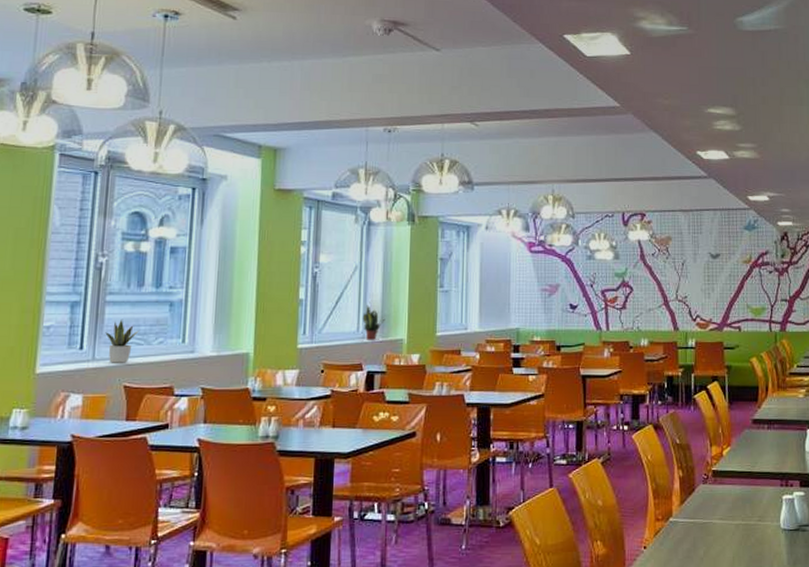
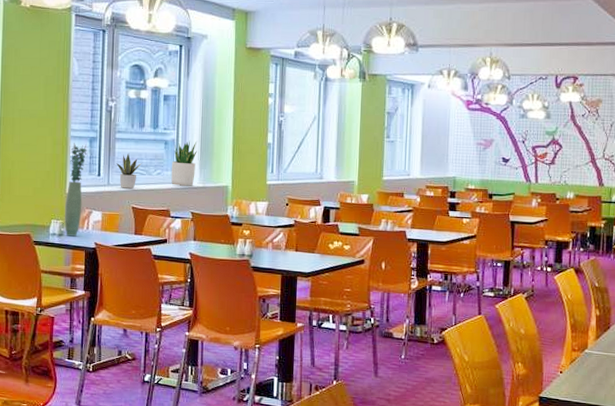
vase: none [30,309,67,429] -> present [64,143,87,237]
planter: none [176,300,212,356] -> present [171,140,197,186]
potted plant: present [362,305,385,341] -> none [320,151,340,182]

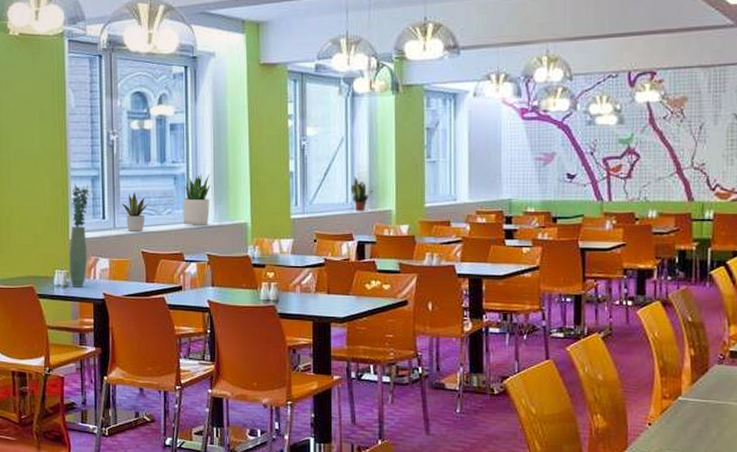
potted plant: none [320,151,340,182] -> present [350,177,373,212]

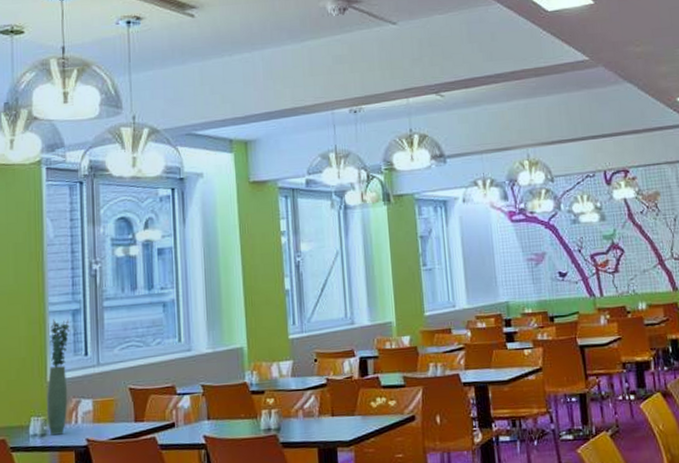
potted plant: present [122,191,150,231] -> none [106,323,137,367]
planter: present [183,173,210,225] -> none [173,298,203,355]
potted plant: present [350,177,373,212] -> none [348,290,372,327]

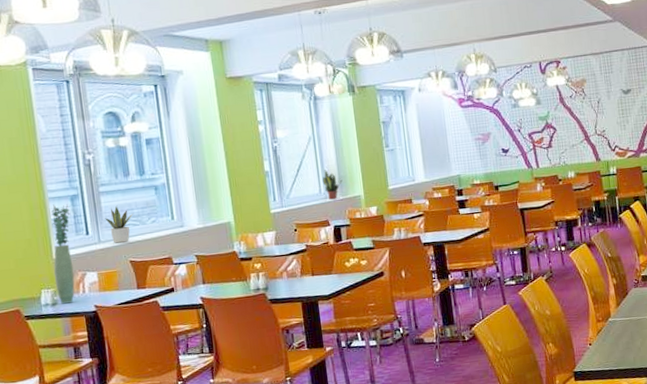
potted plant: none [106,323,137,367] -> present [105,205,133,243]
potted plant: none [348,290,372,327] -> present [322,170,343,201]

